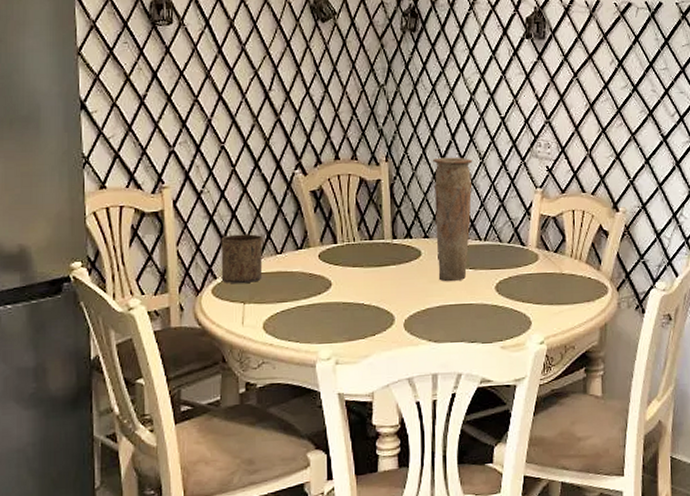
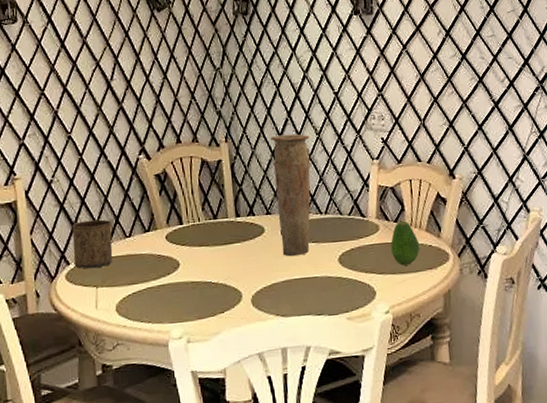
fruit: none [550,252,579,297] -> present [391,222,420,266]

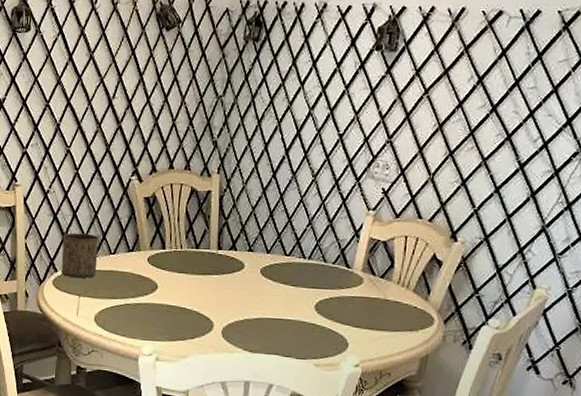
vase: present [271,134,311,257] -> none [259,172,305,297]
fruit: present [391,222,420,266] -> none [372,278,404,323]

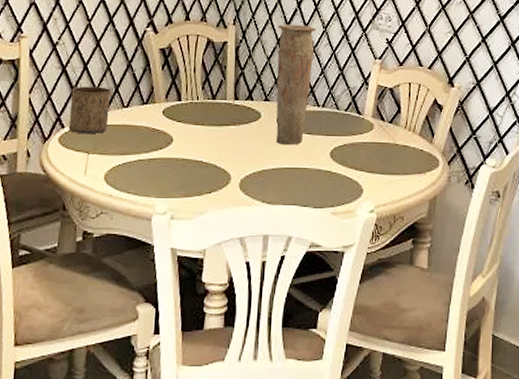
vase: none [259,172,305,297] -> present [275,24,317,146]

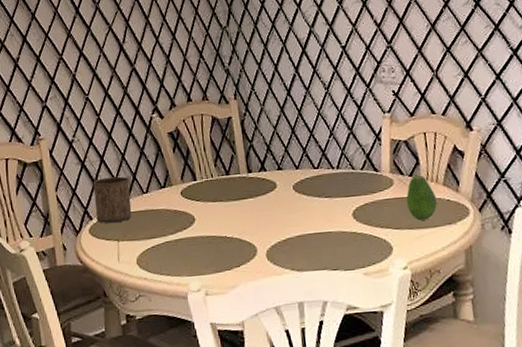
vase: present [275,24,317,146] -> none [279,89,323,212]
fruit: none [383,124,412,167] -> present [406,176,438,221]

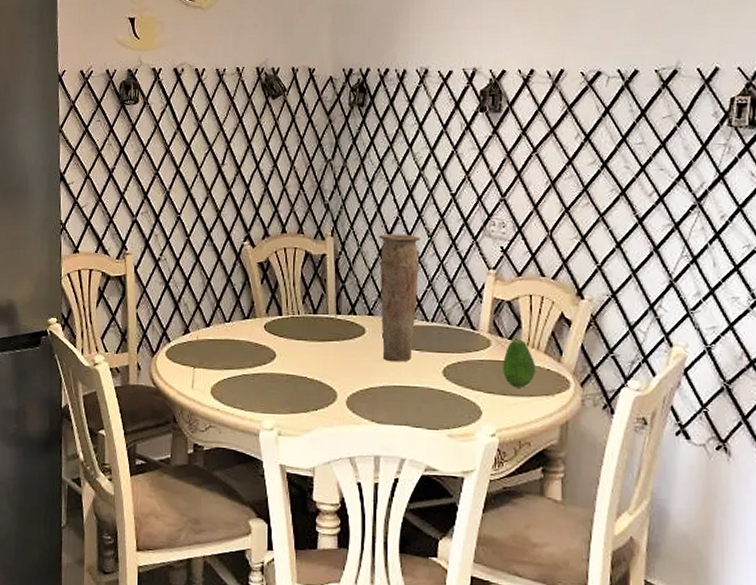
cup: present [93,176,132,224] -> none [174,301,214,349]
vase: none [279,89,323,212] -> present [379,234,421,363]

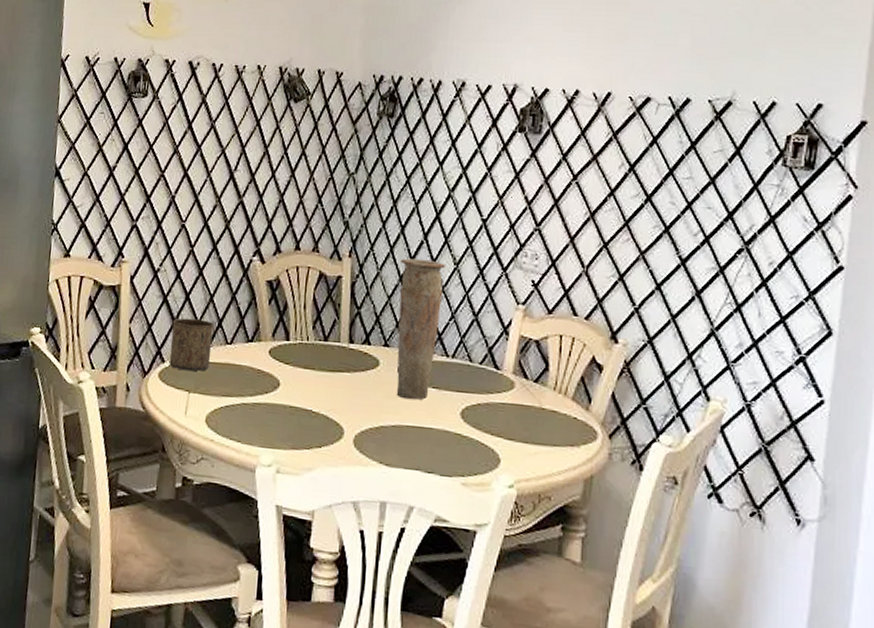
cup: none [174,301,214,349] -> present [169,318,215,372]
fruit: present [503,340,537,388] -> none [526,383,562,436]

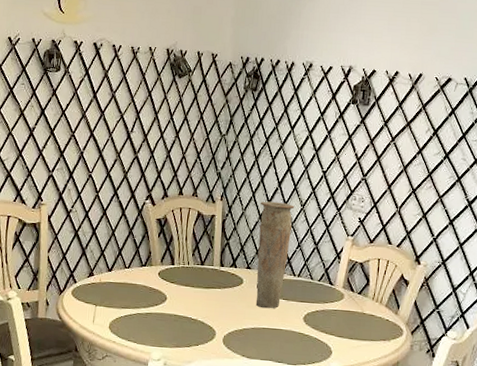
cup: present [169,318,215,372] -> none [80,248,116,290]

